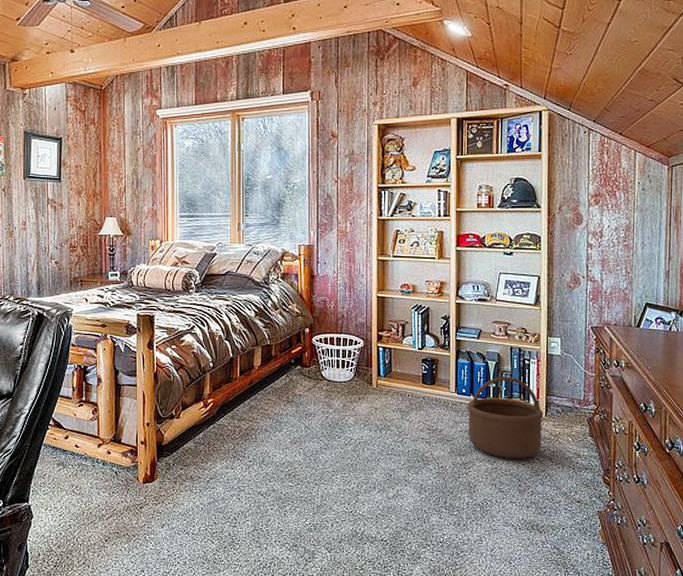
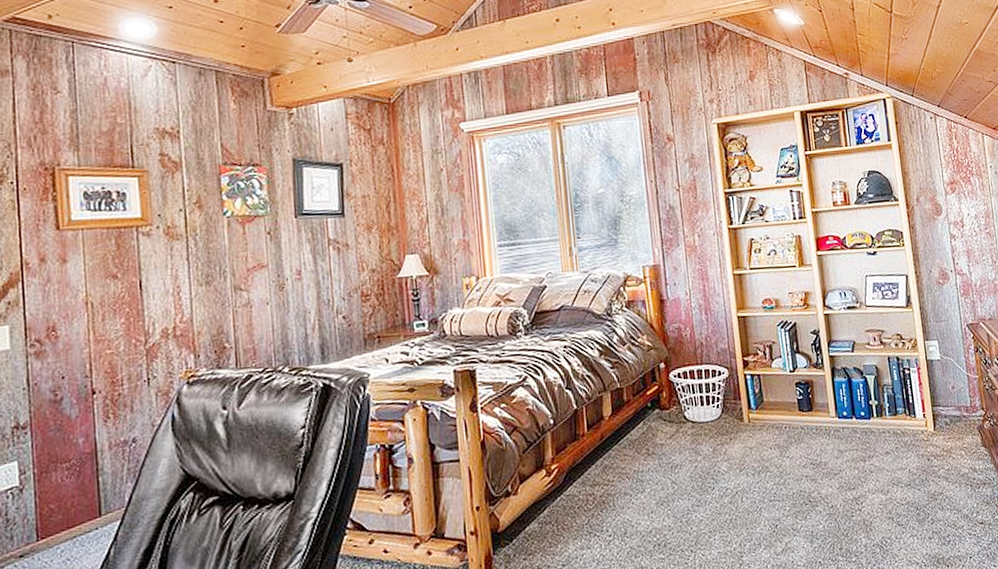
basket: present [467,377,544,459] -> none [850,390,935,486]

